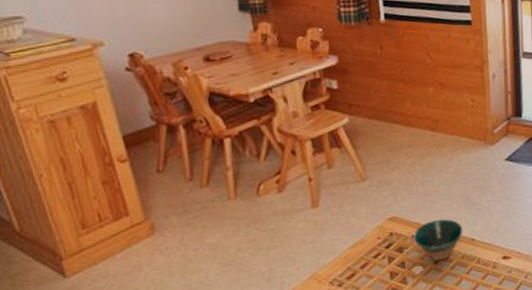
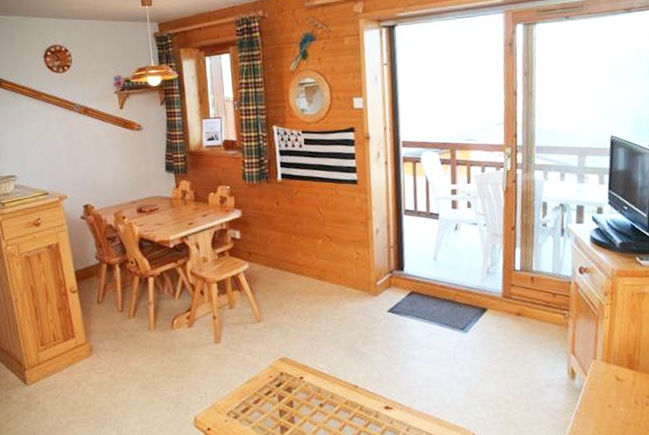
bowl: present [413,219,463,261] -> none [301,364,347,404]

